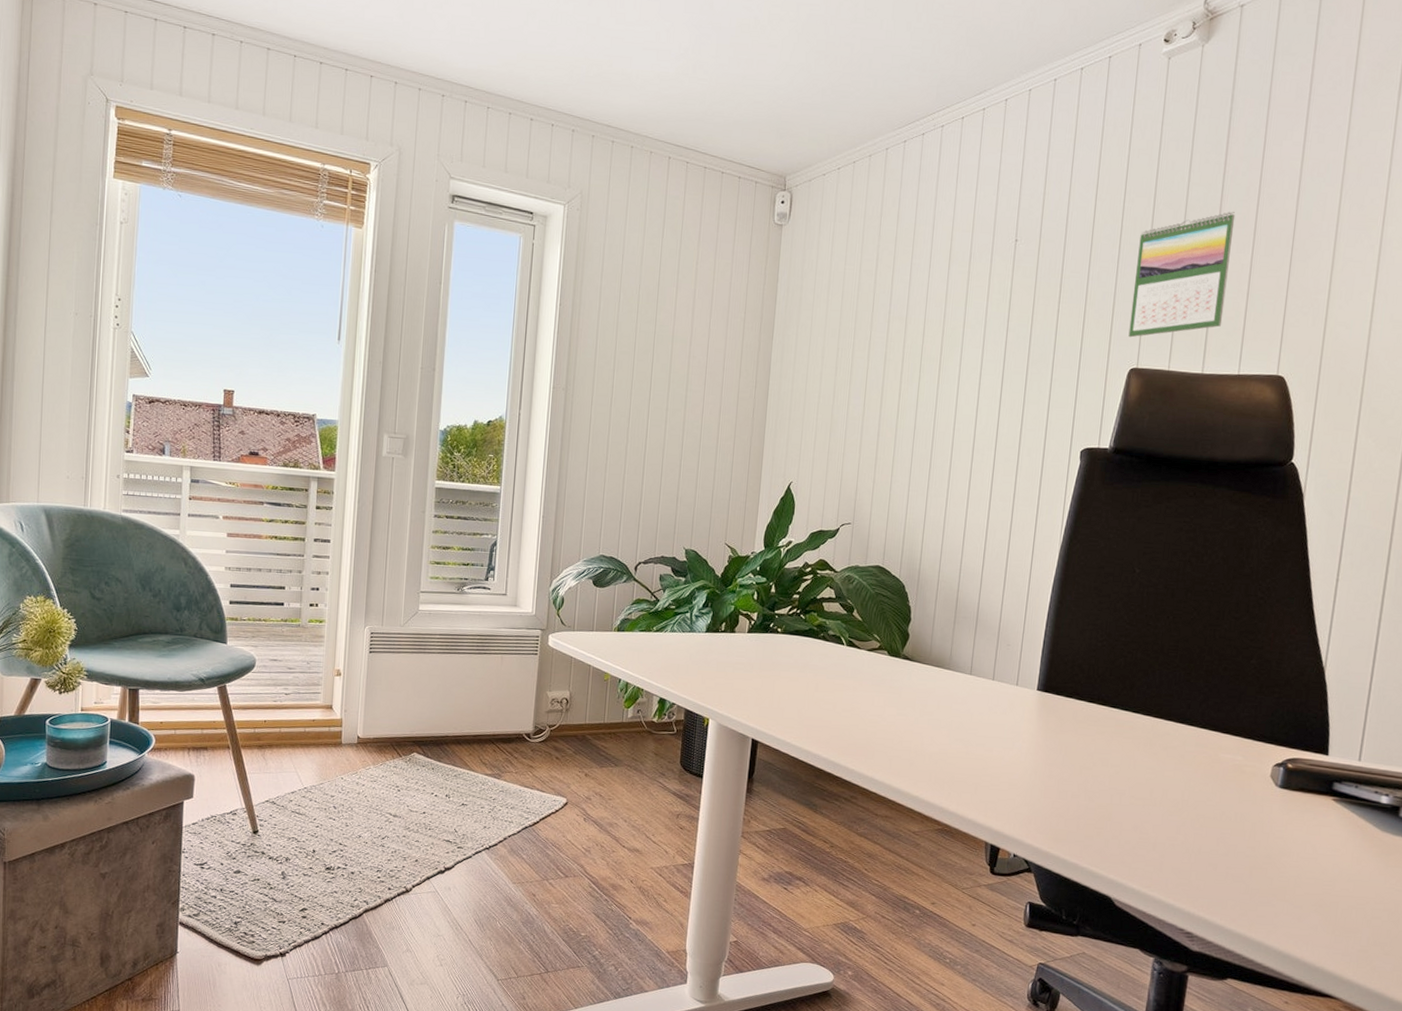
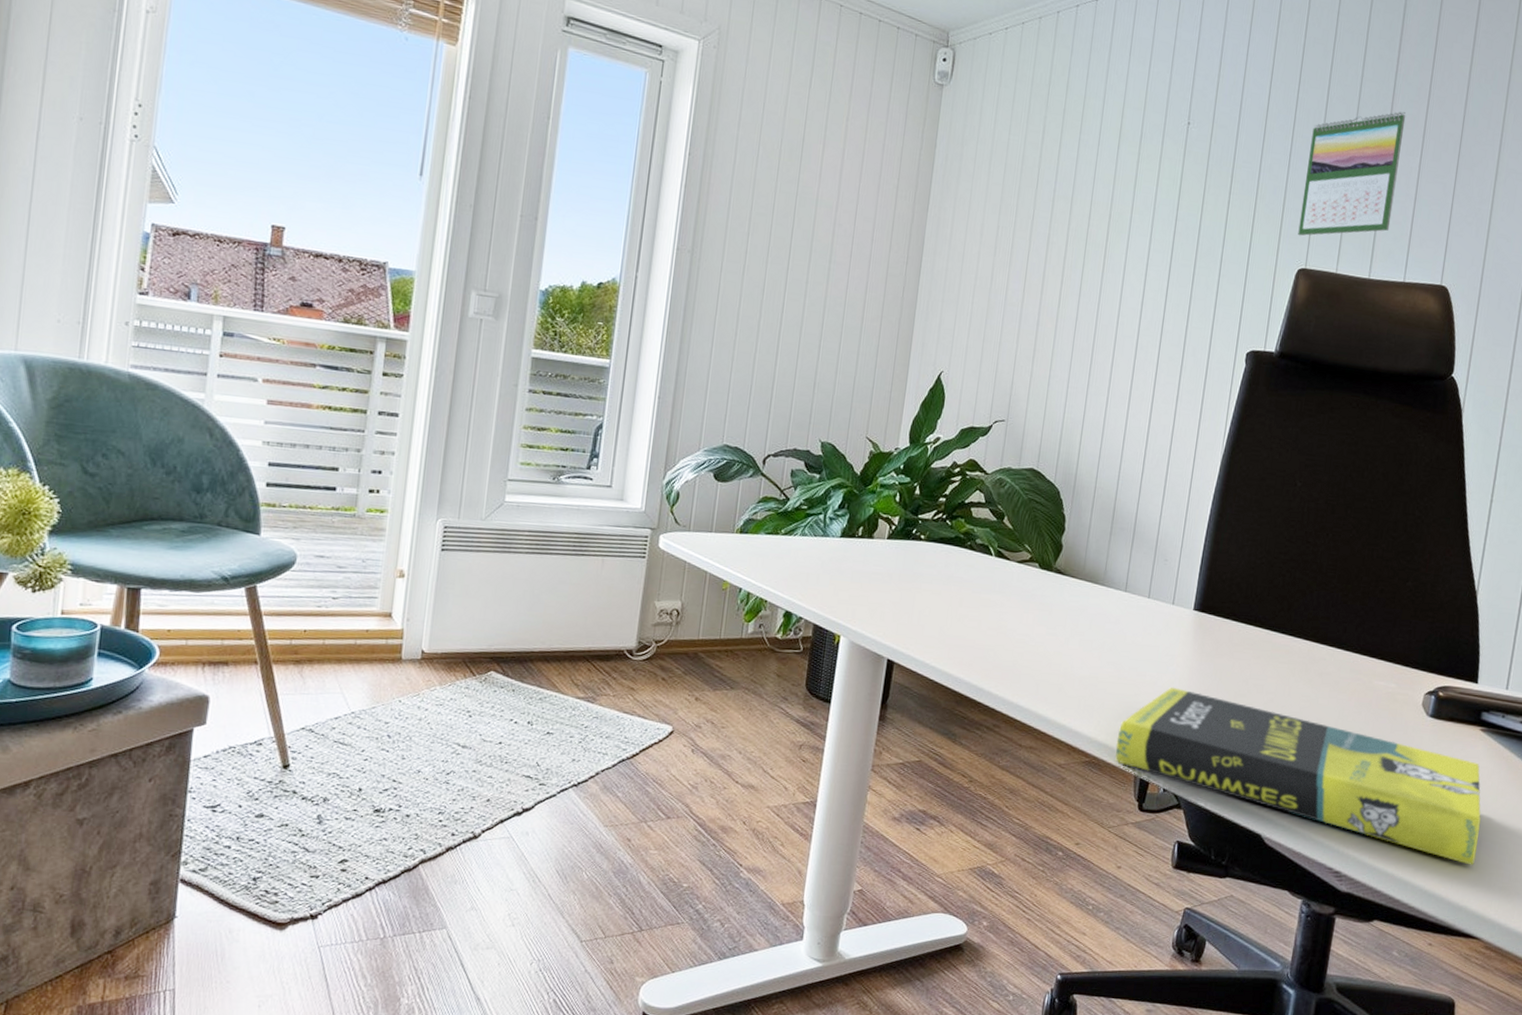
book: none [966,761,1336,929] -> present [1115,687,1481,865]

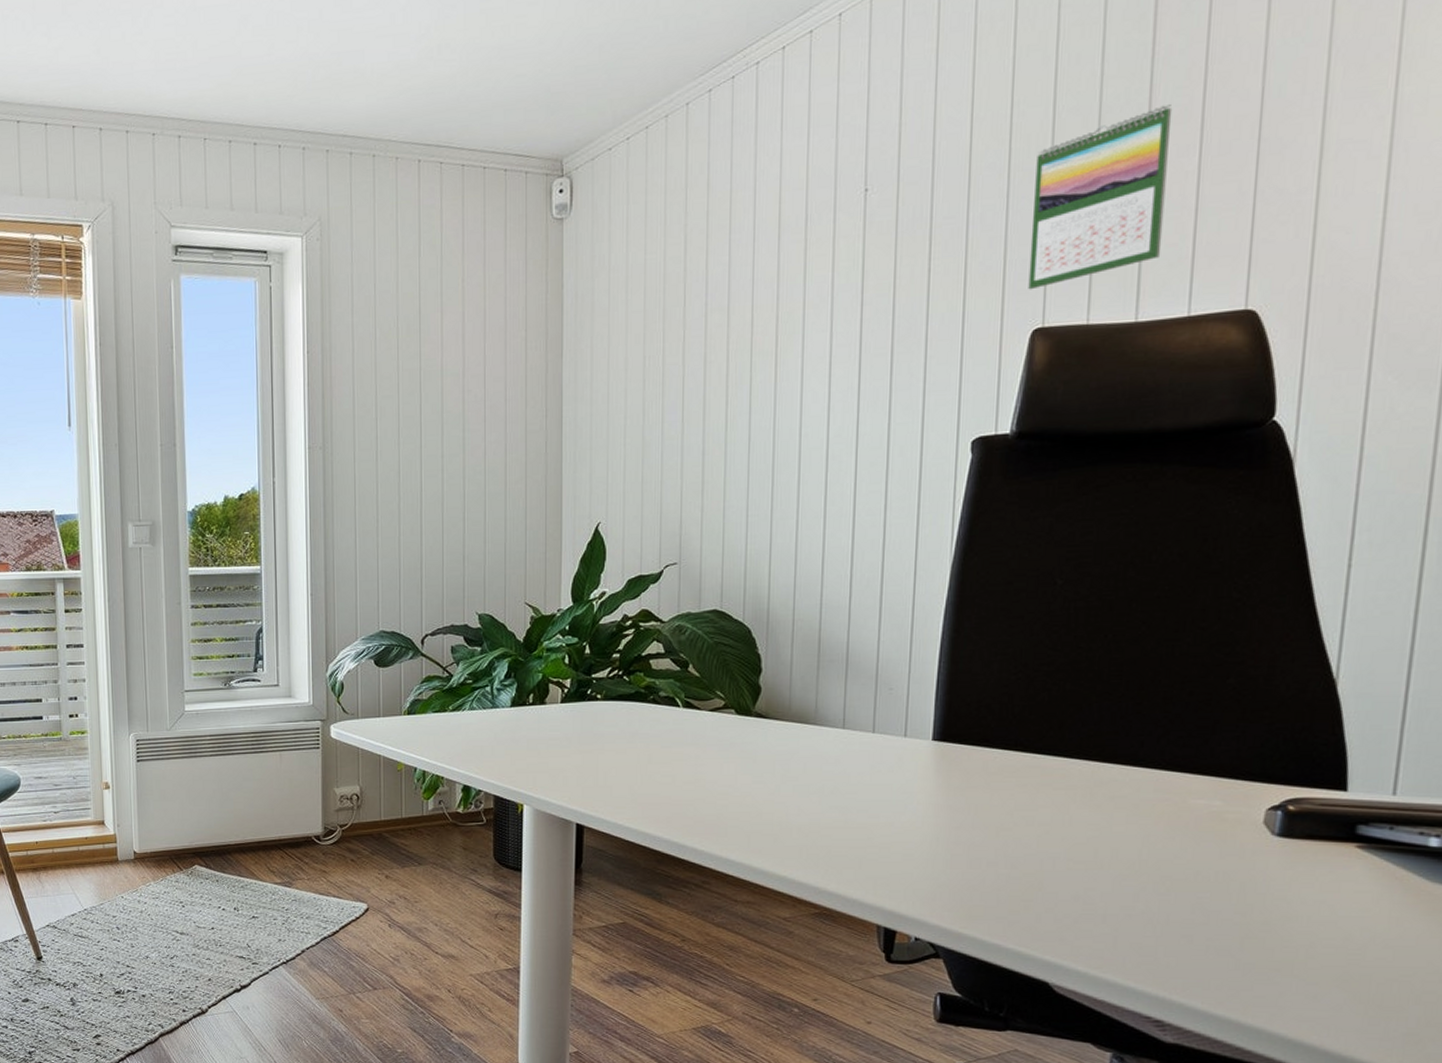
book: present [1115,687,1481,865] -> none [850,827,1367,1008]

